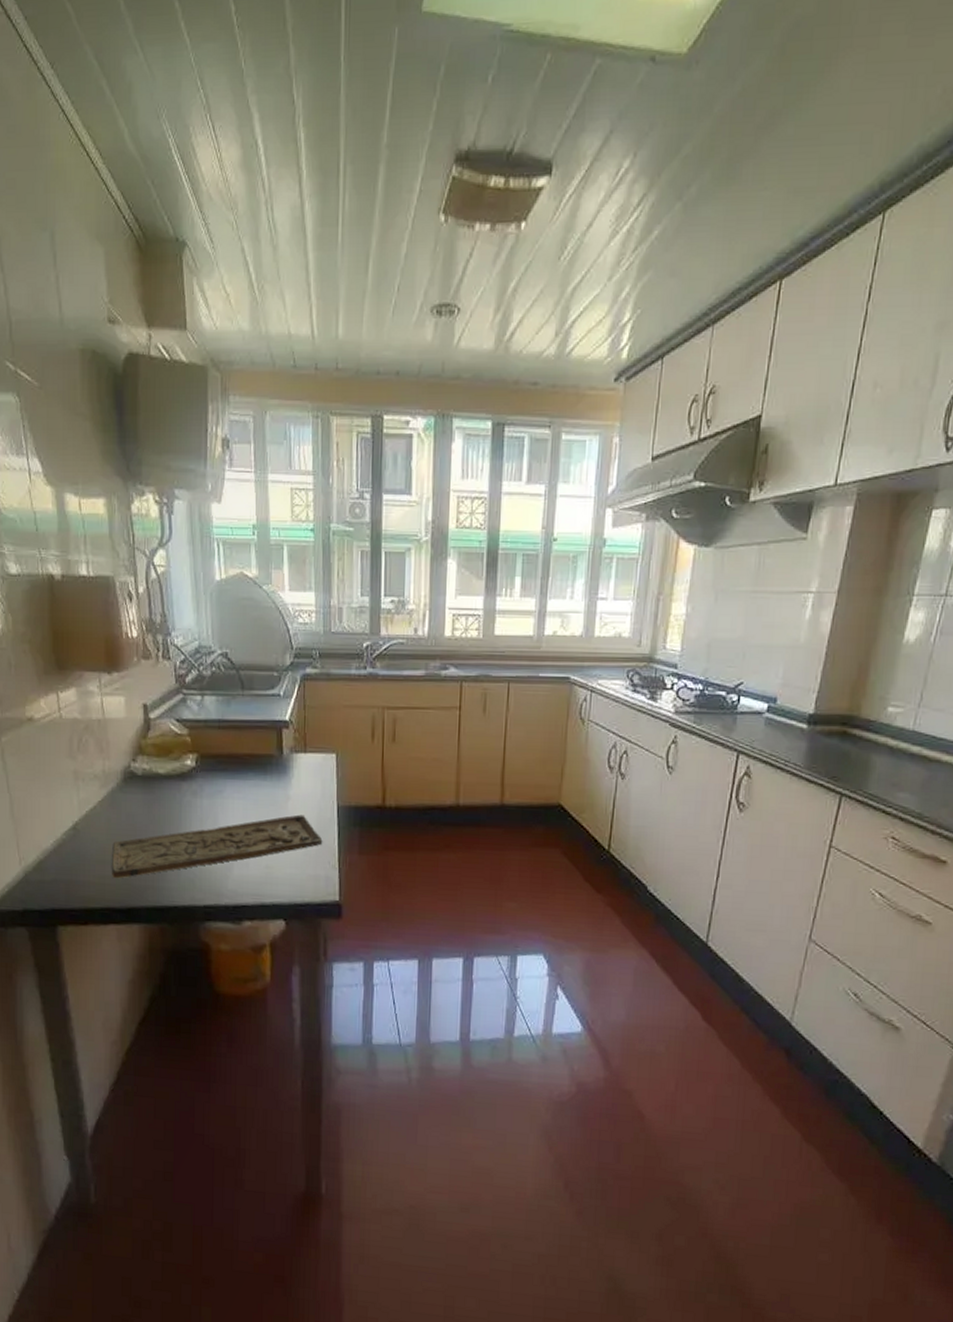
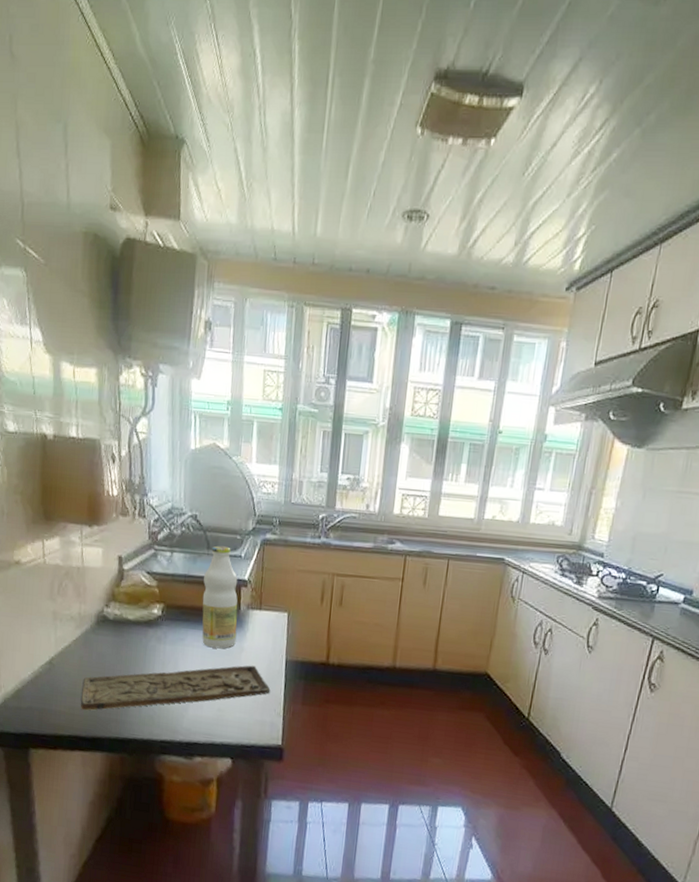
bottle: none [240,685,281,799] -> present [202,545,238,649]

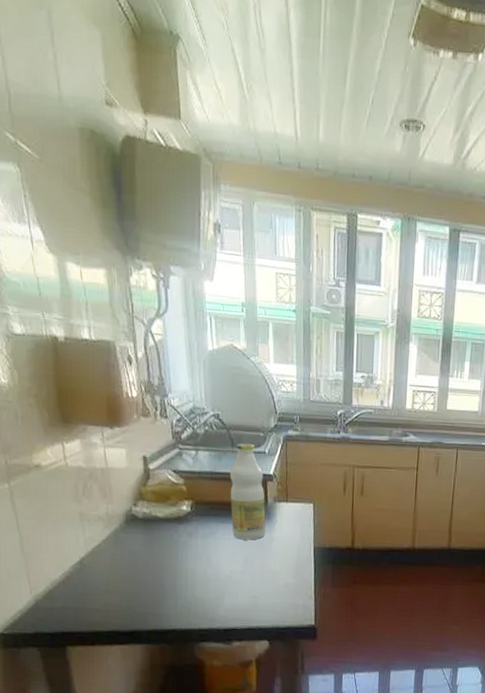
cutting board: present [80,665,271,711] -> none [115,554,301,606]

